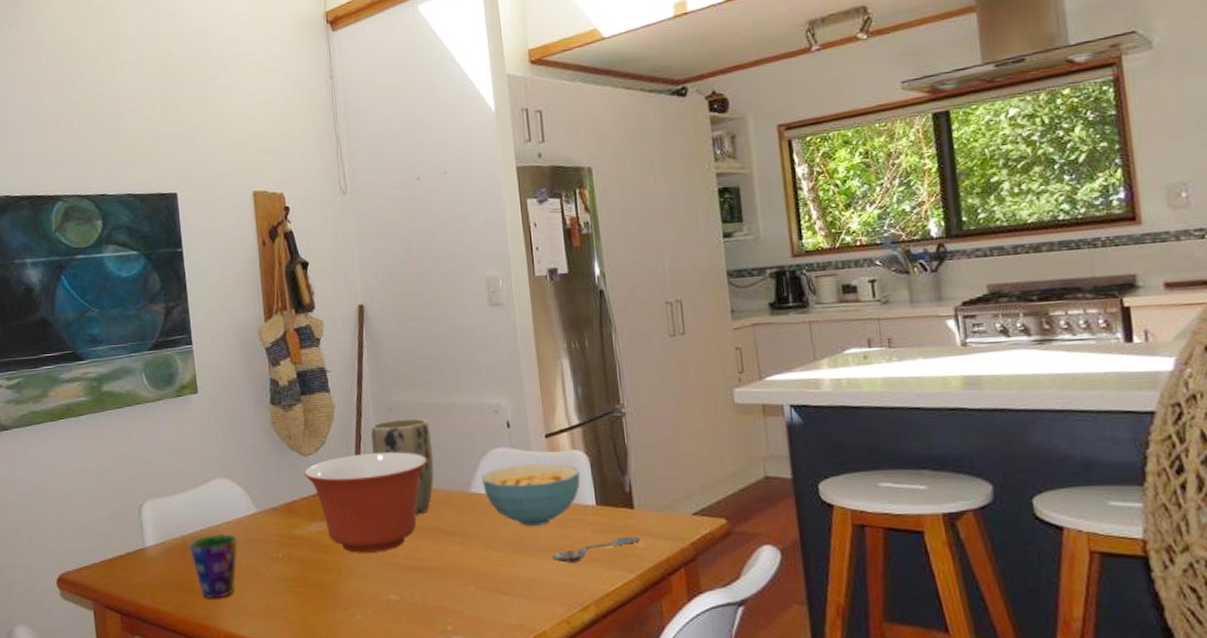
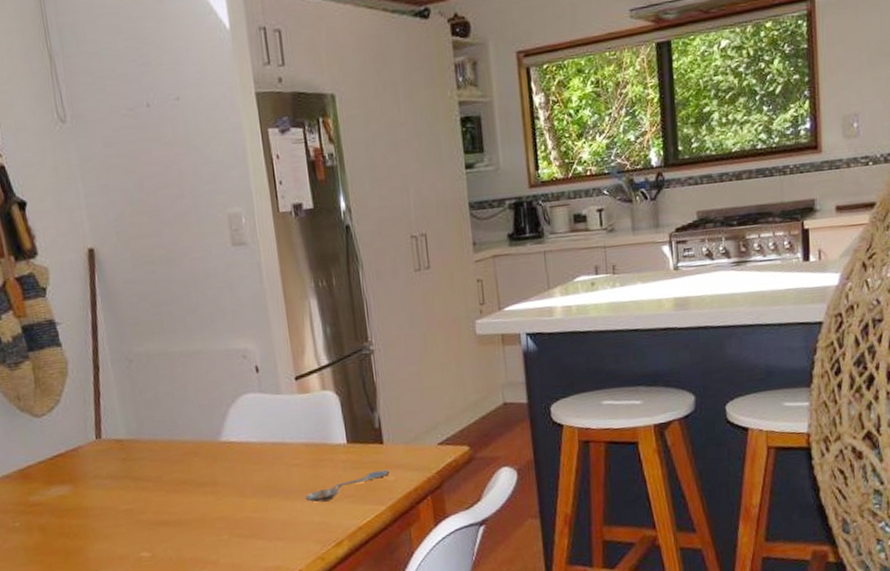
mixing bowl: present [303,452,427,553] -> none [37,405,174,514]
plant pot: present [371,418,434,514] -> none [110,368,182,468]
cereal bowl: present [481,463,580,527] -> none [231,405,331,470]

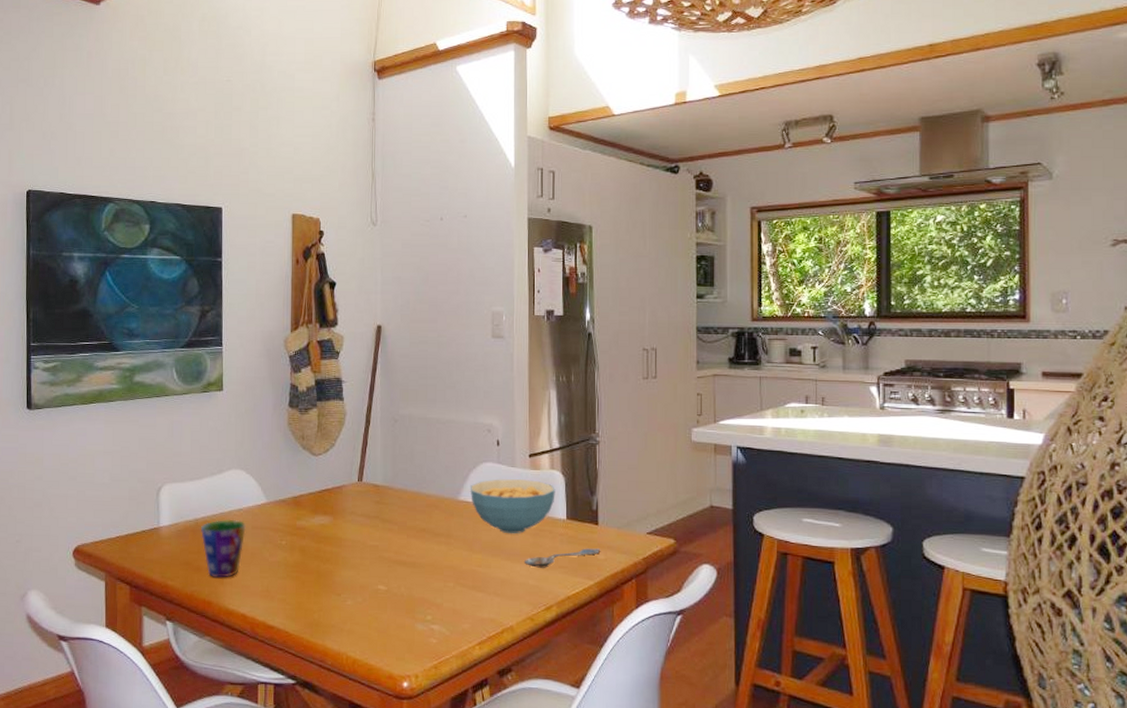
cereal bowl: none [231,405,331,470] -> present [469,479,555,534]

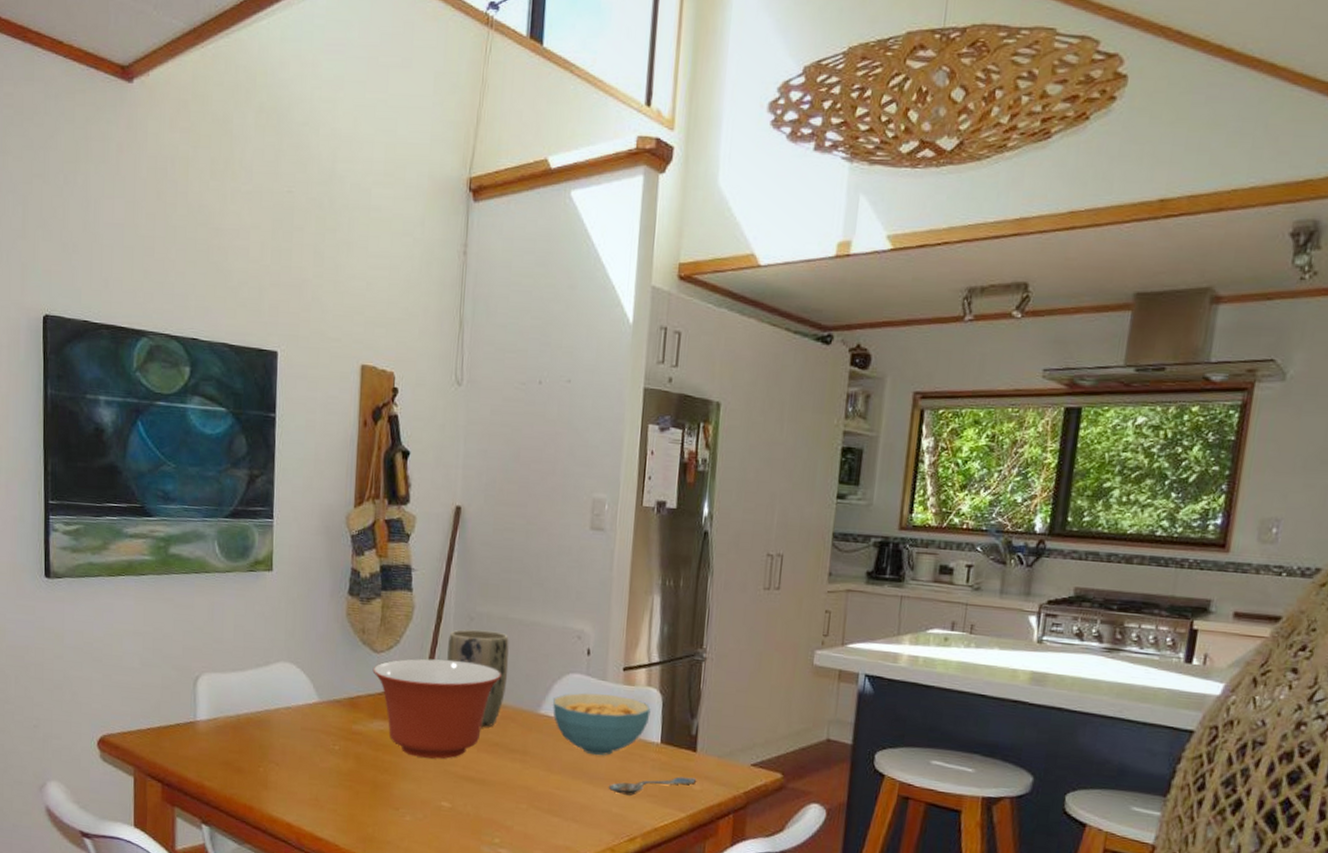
cup: present [201,519,246,578] -> none [243,717,294,782]
mixing bowl: none [312,458,424,547] -> present [372,658,501,759]
plant pot: none [376,430,430,515] -> present [447,629,509,727]

